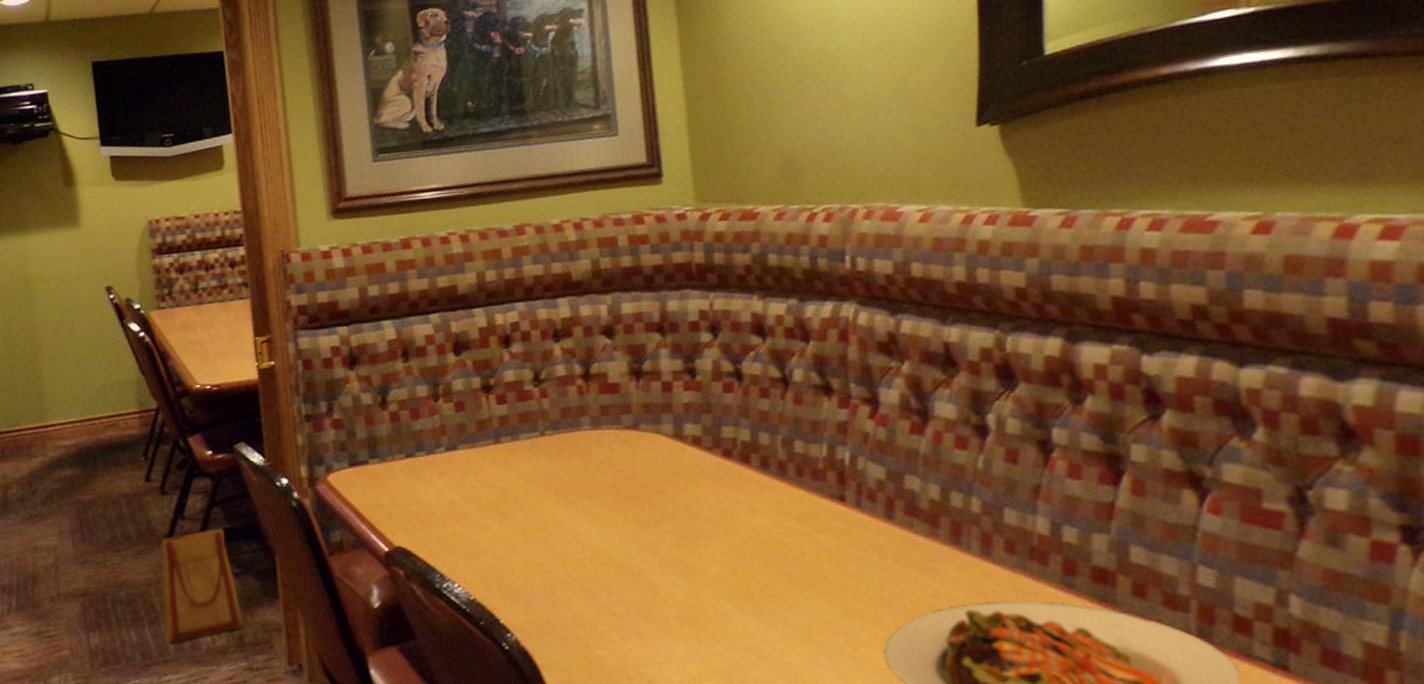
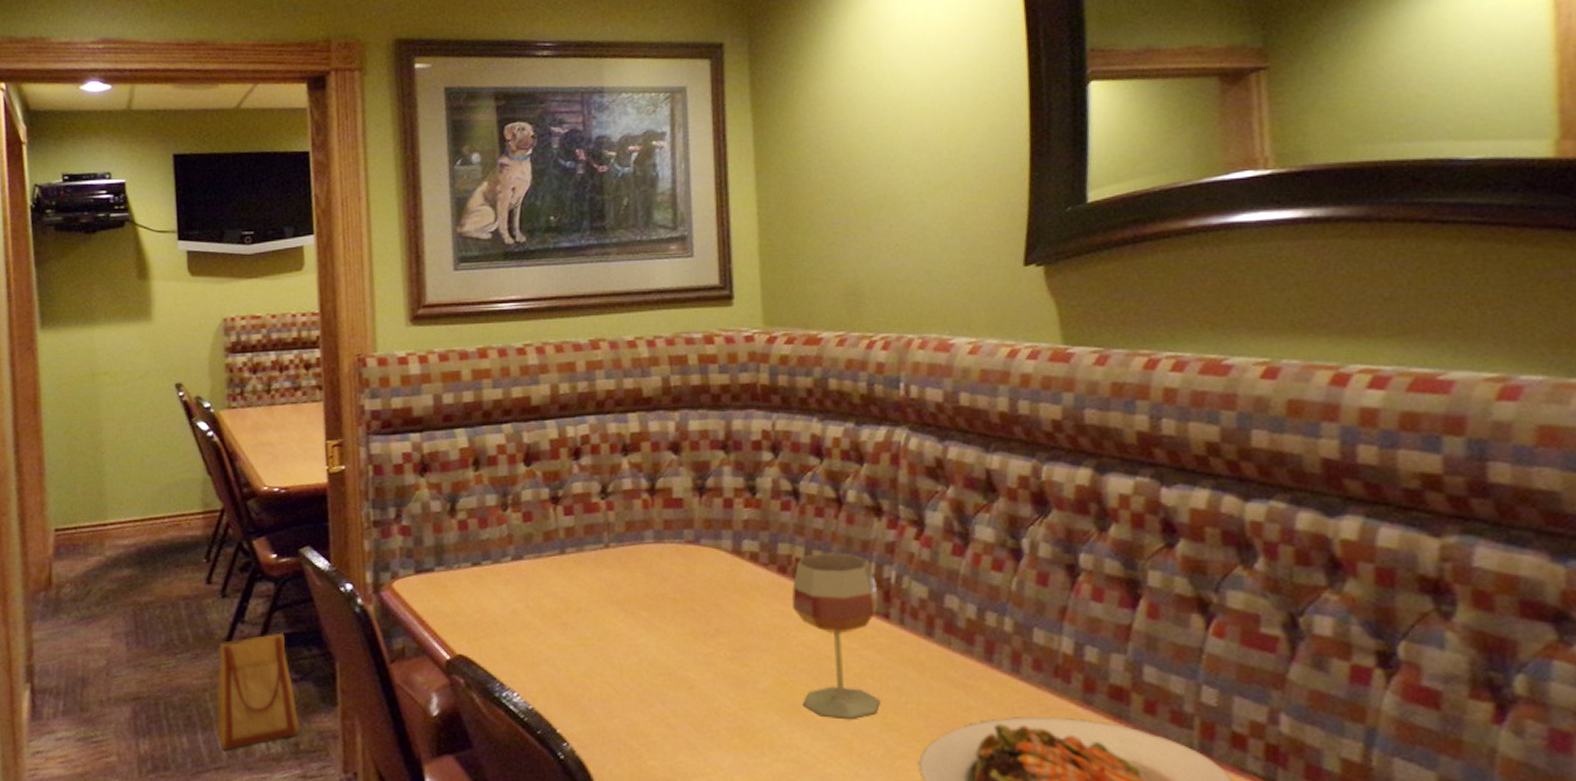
wineglass: none [738,434,839,607] -> present [791,552,880,720]

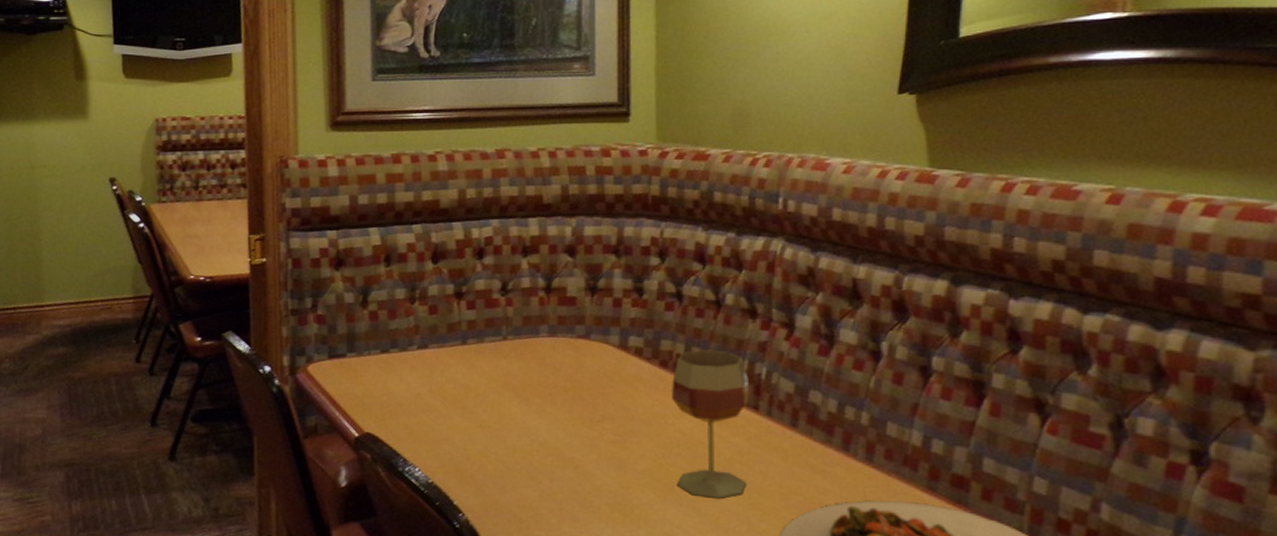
shopping bag: present [215,632,300,750] -> none [142,408,219,513]

